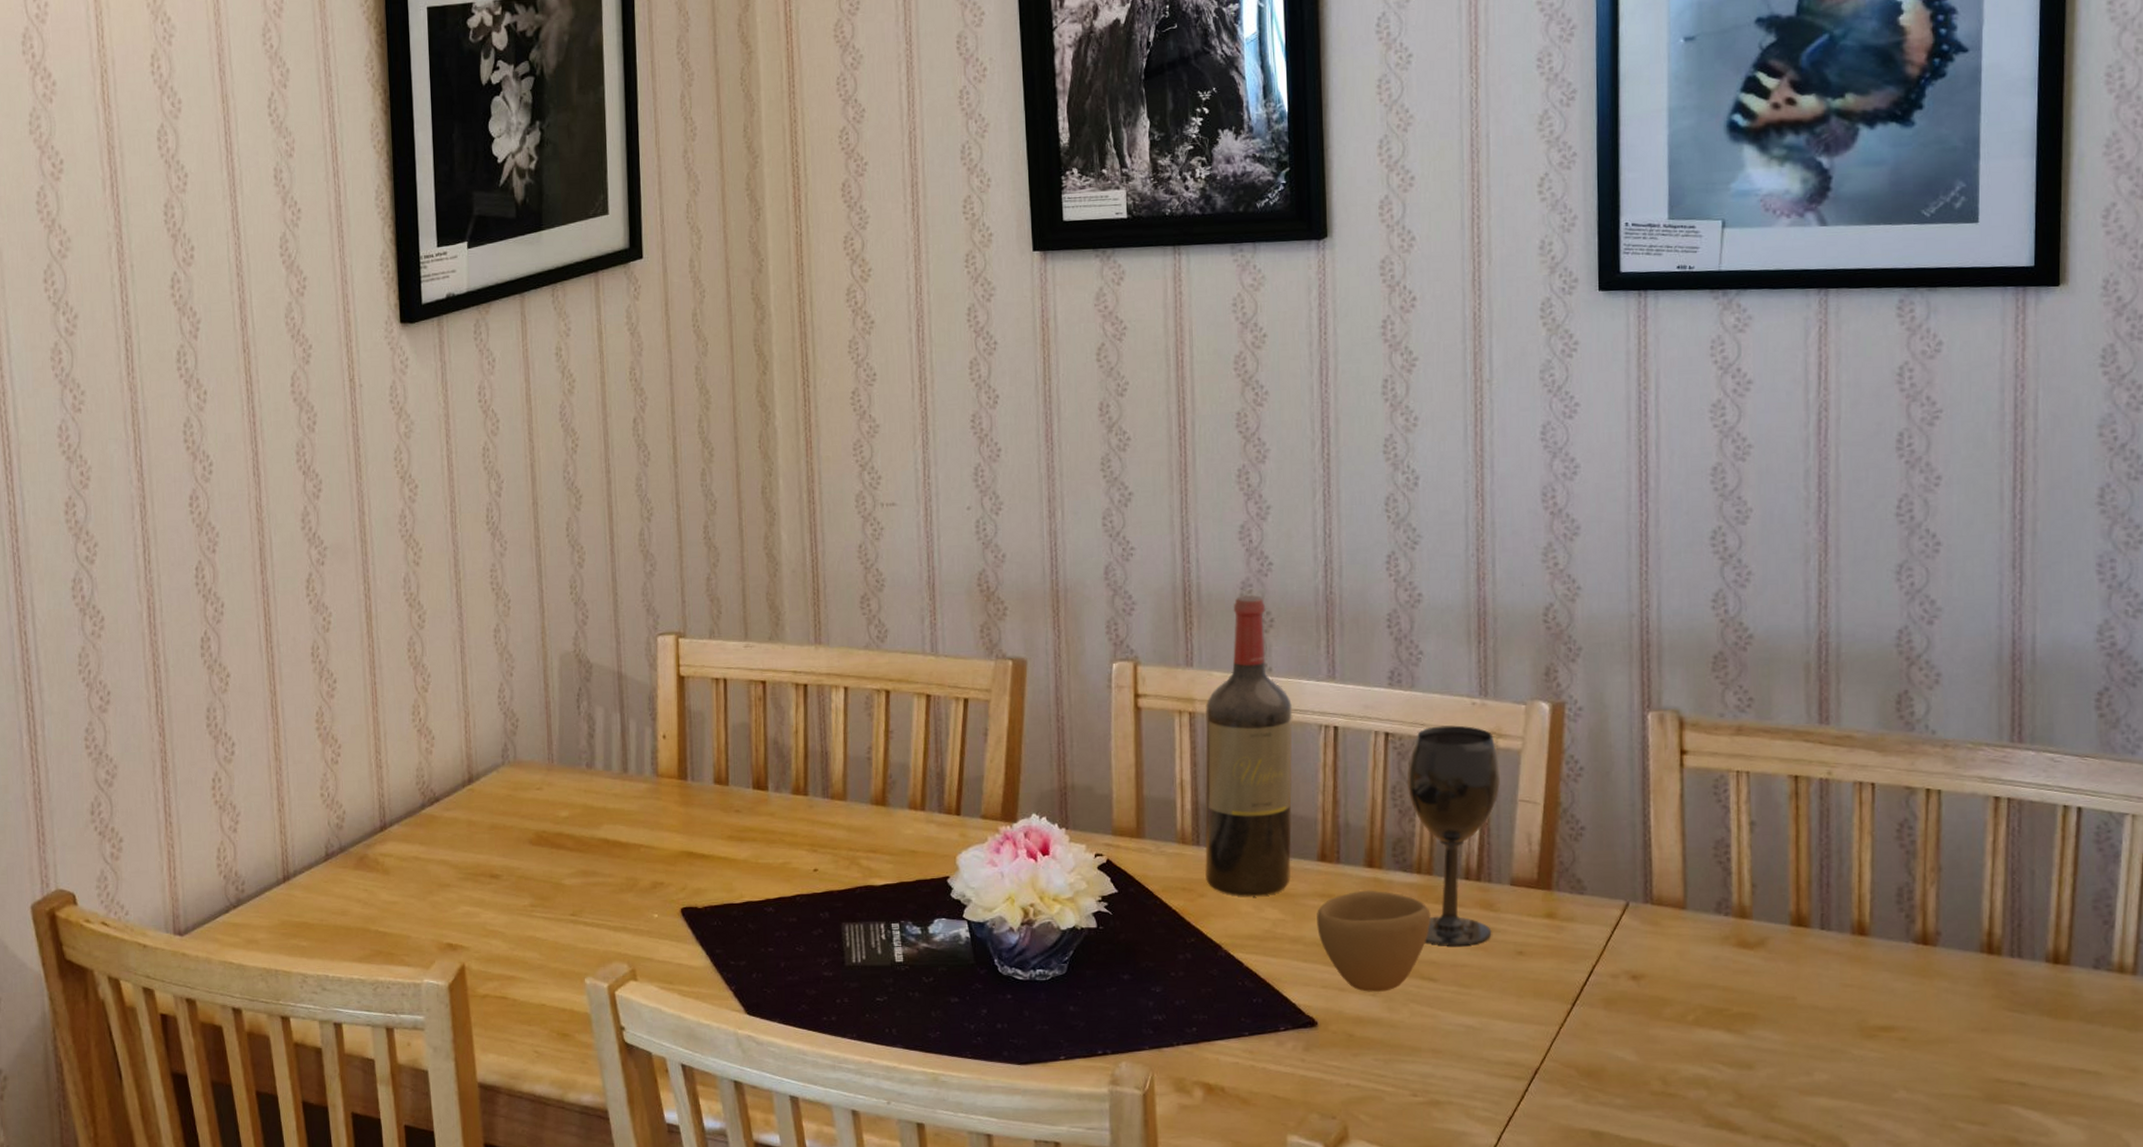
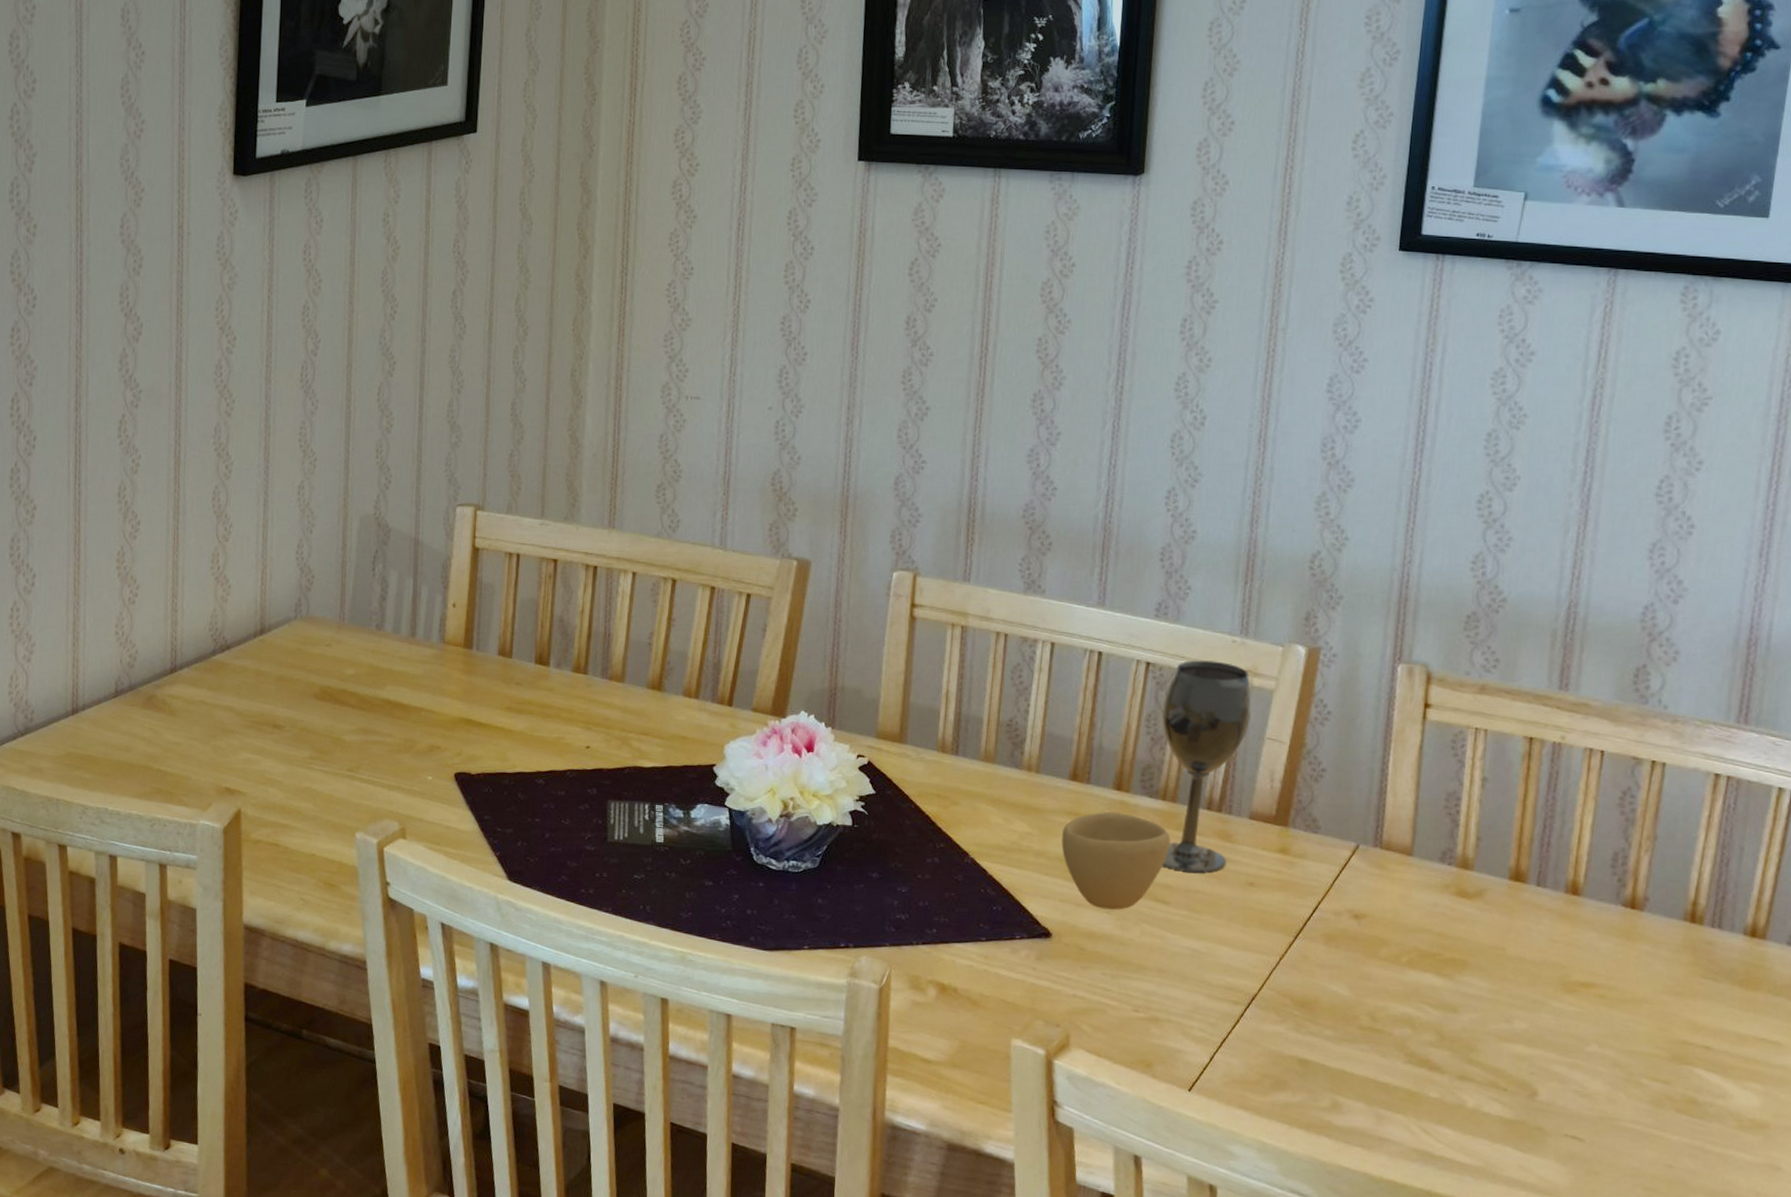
wine bottle: present [1205,595,1293,896] -> none [960,517,1061,809]

